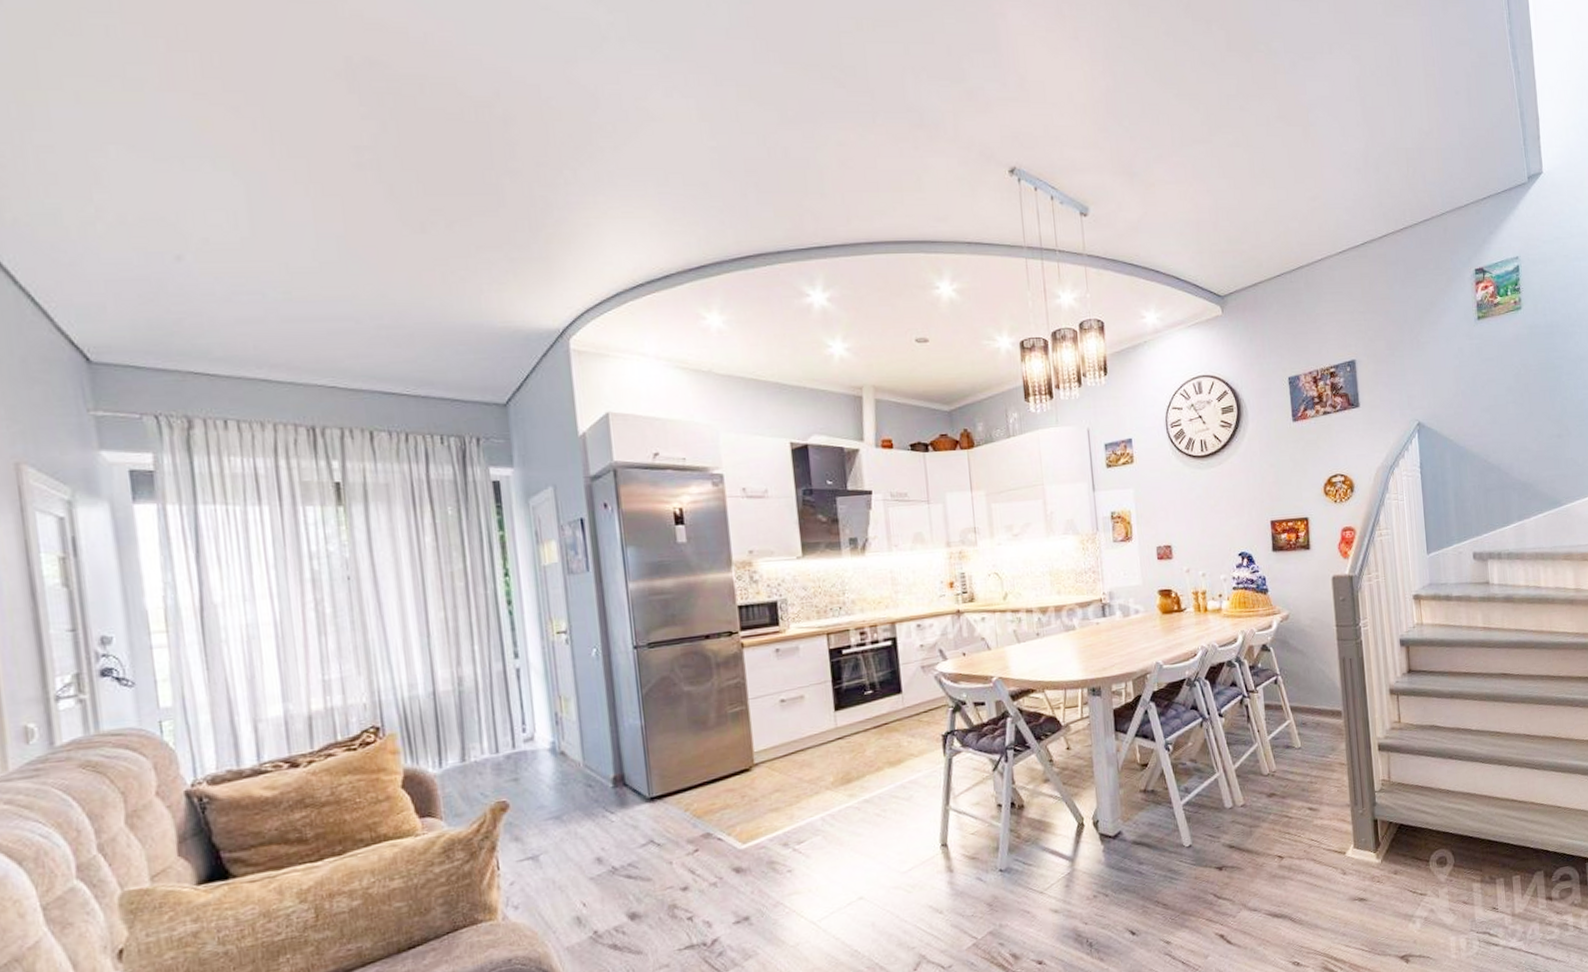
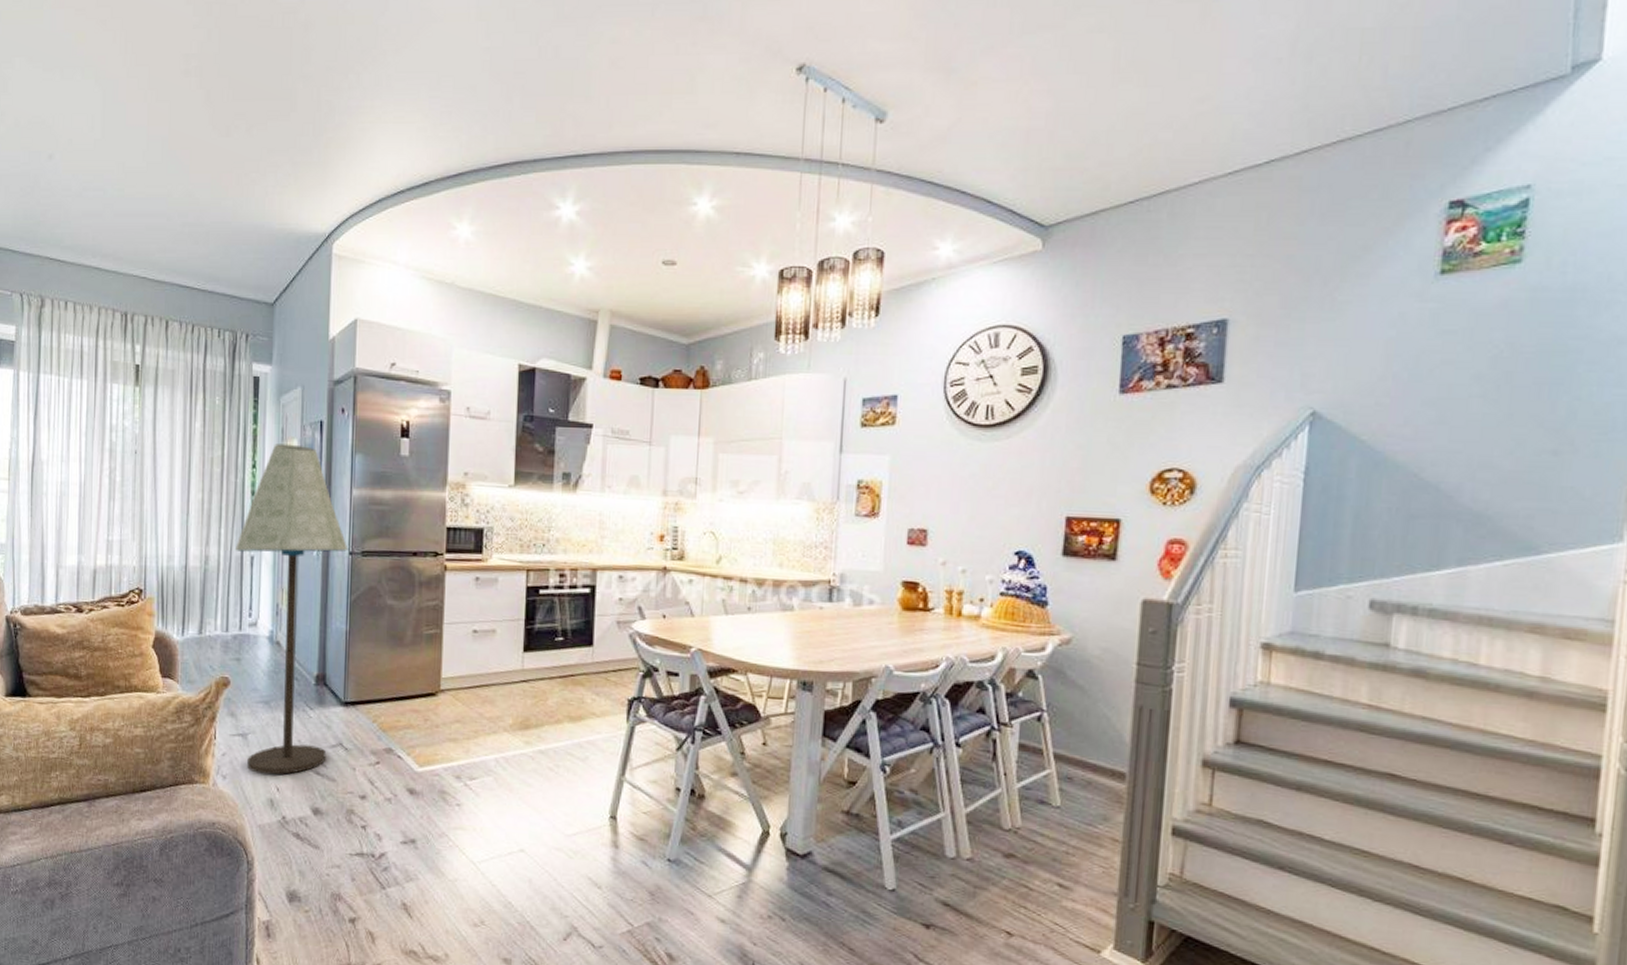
floor lamp: none [495,546,637,894] -> present [235,443,349,775]

